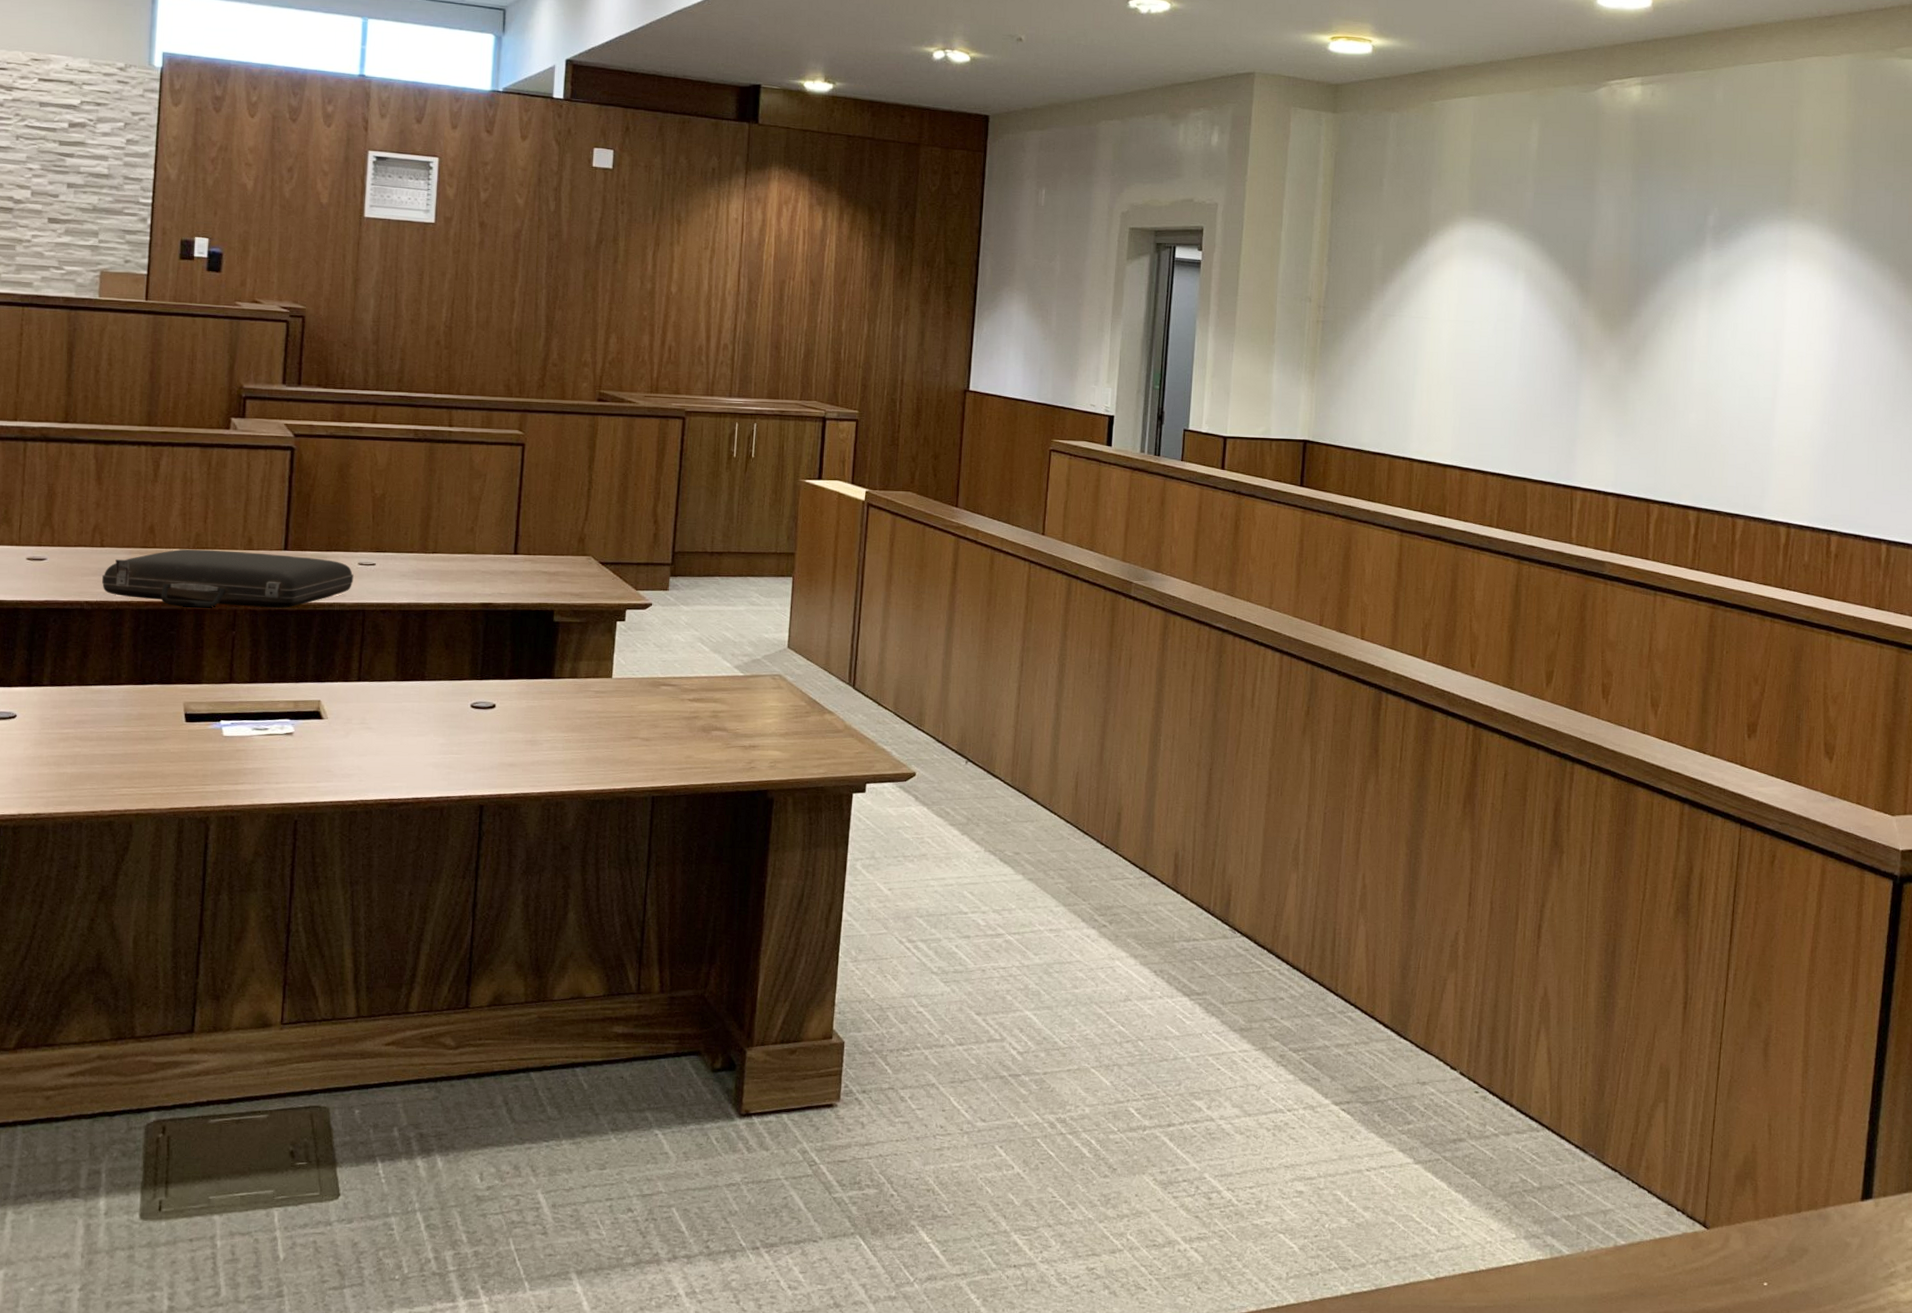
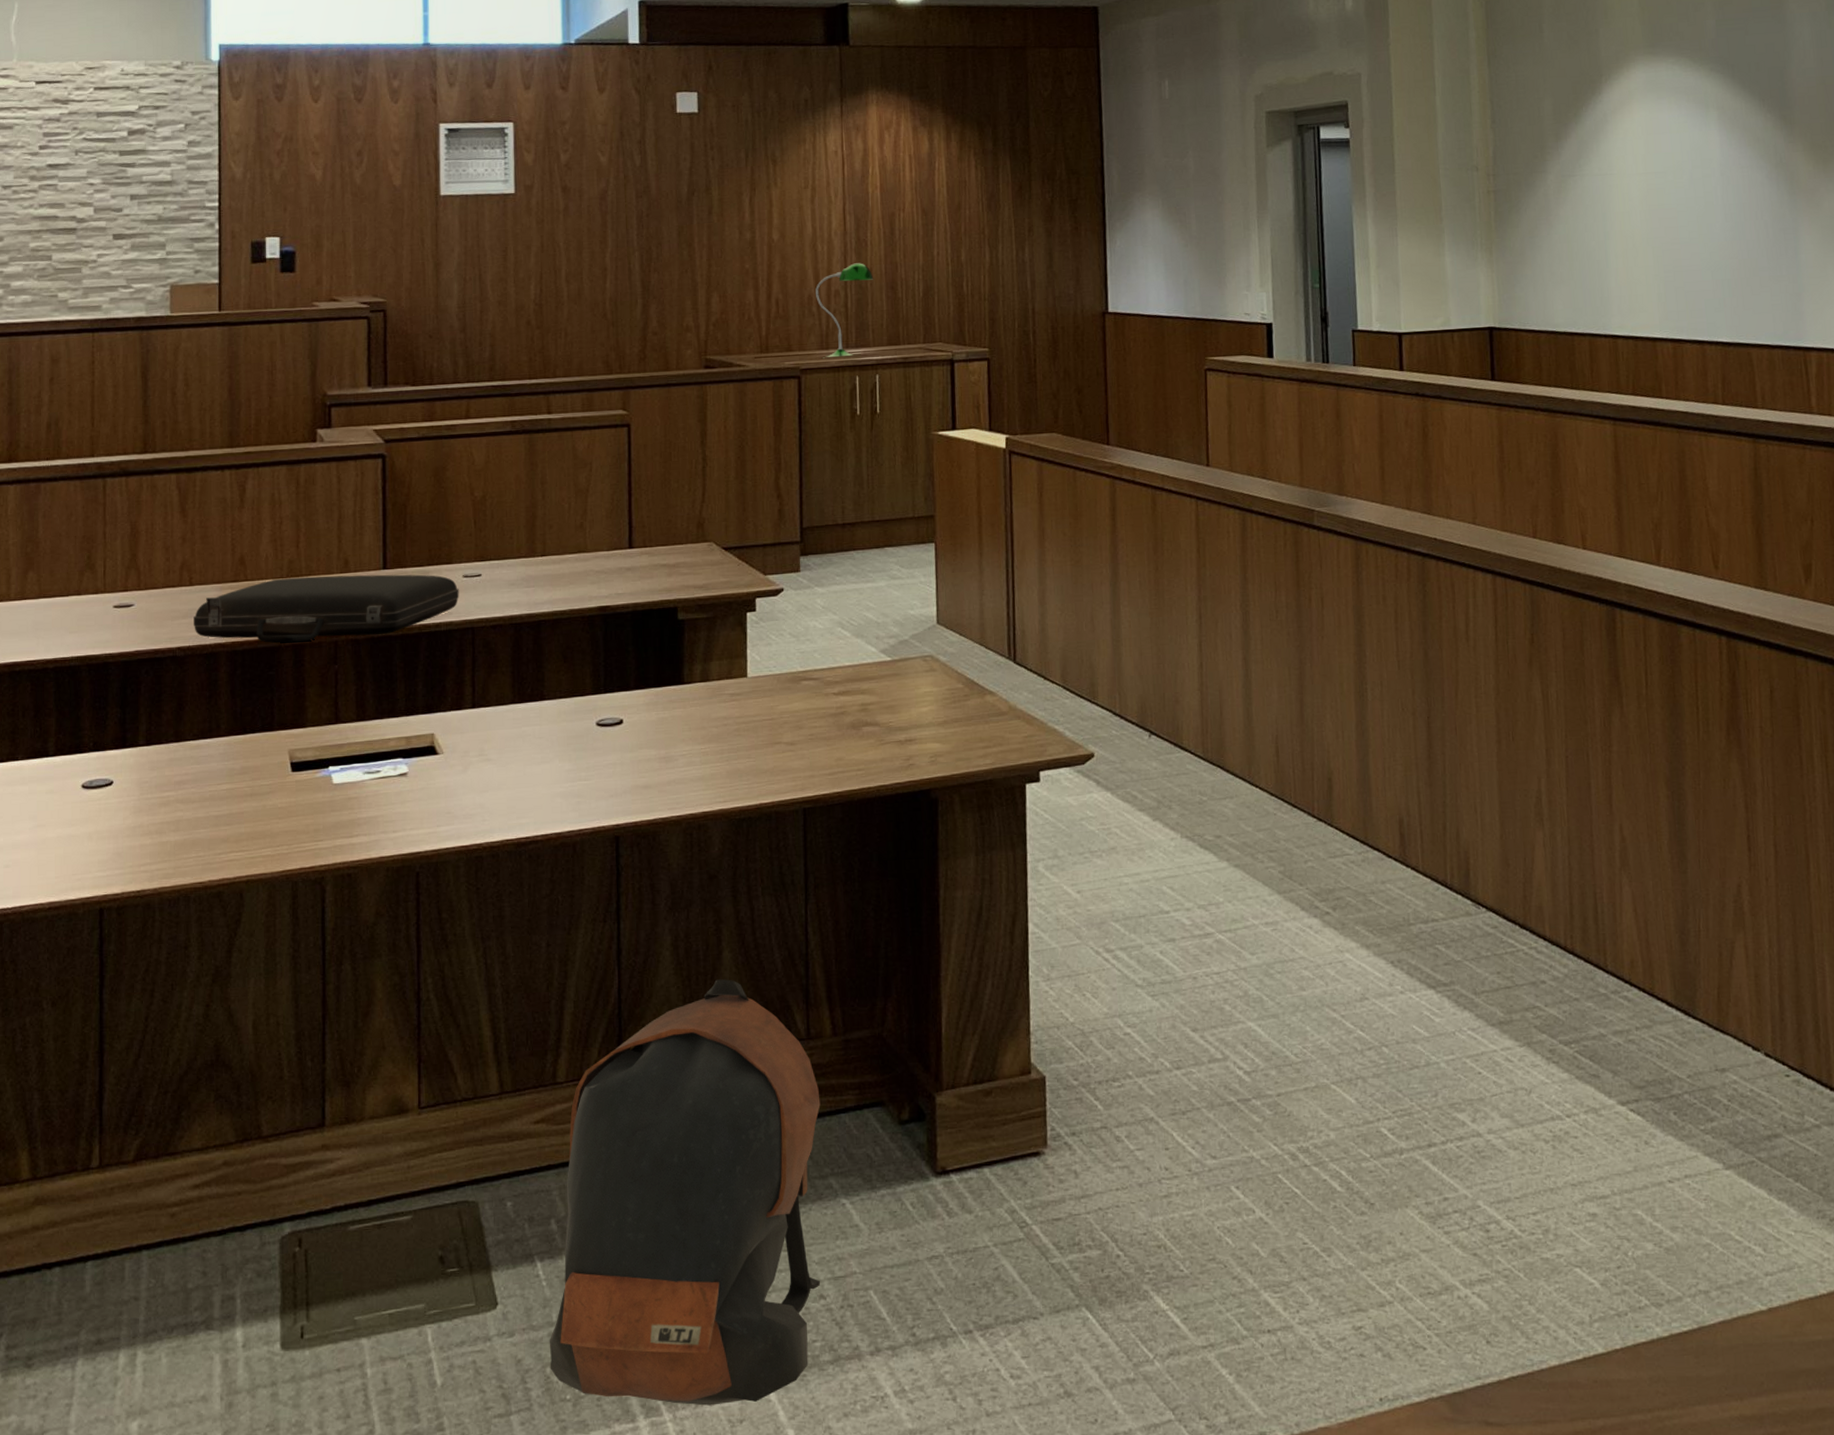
backpack: none [382,936,644,1293] -> present [549,979,821,1406]
desk lamp: none [706,321,761,405] -> present [815,263,874,359]

